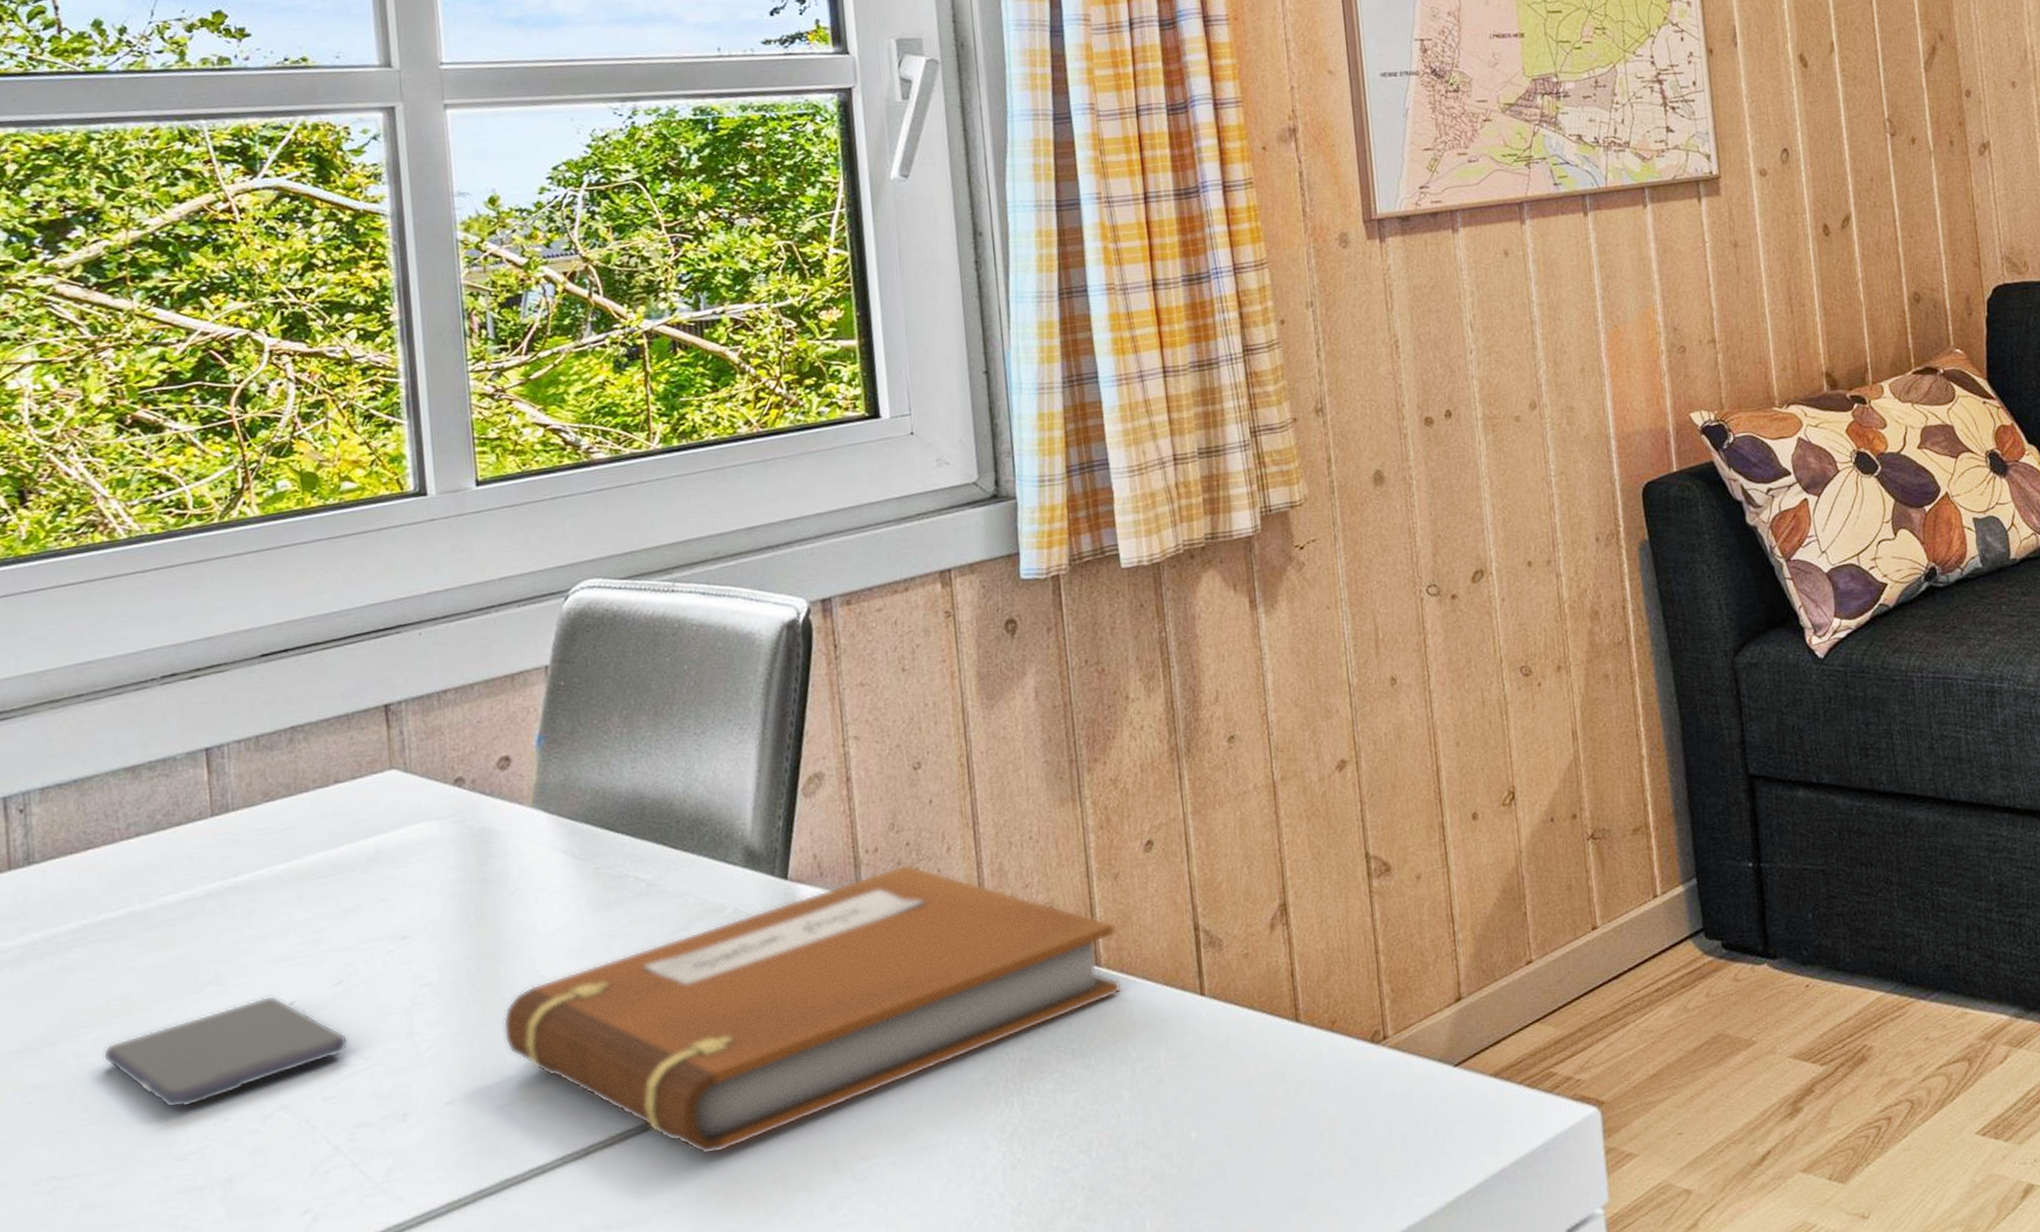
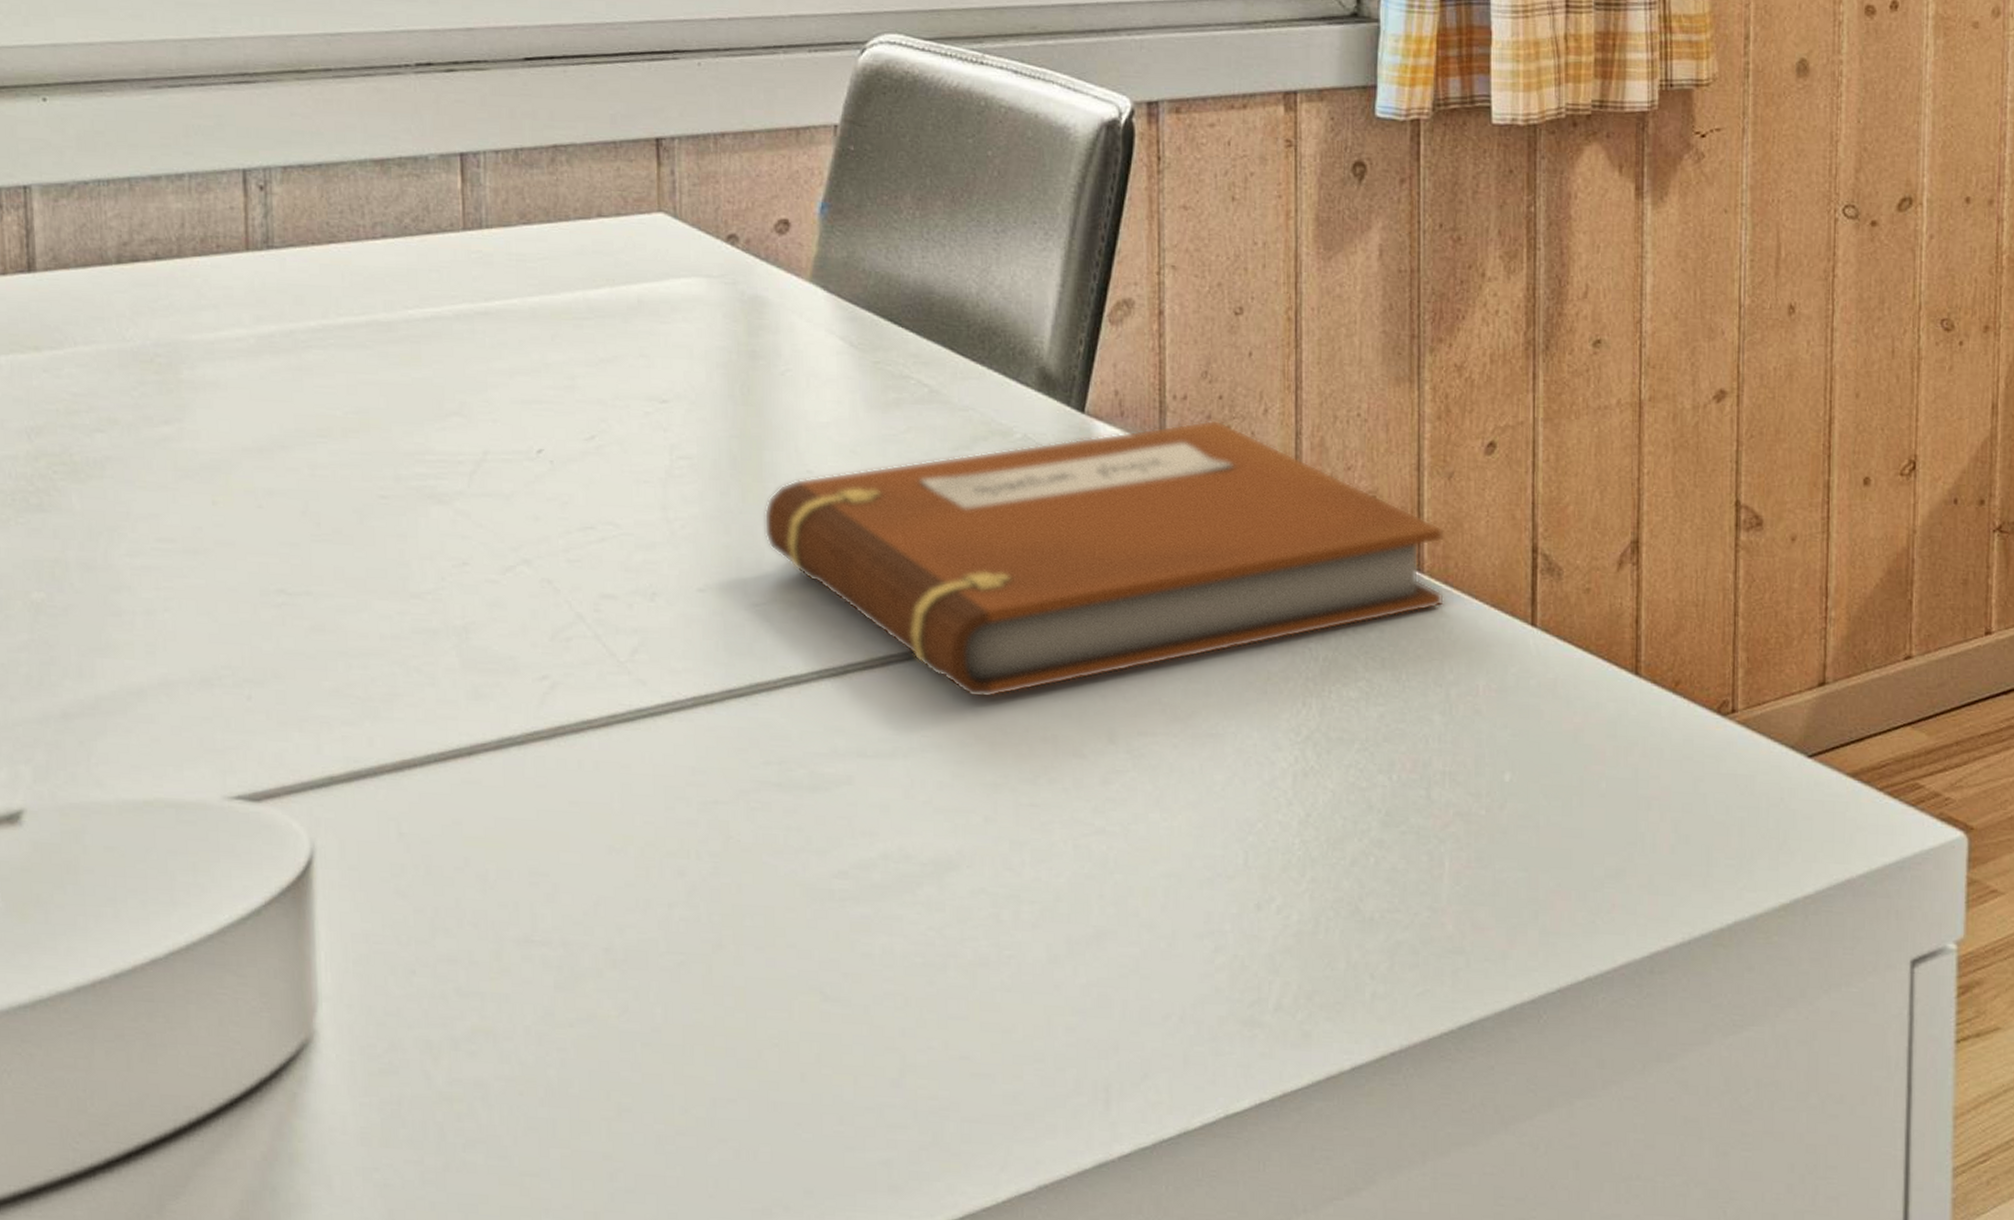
smartphone: present [102,995,349,1109] -> none [338,438,598,543]

